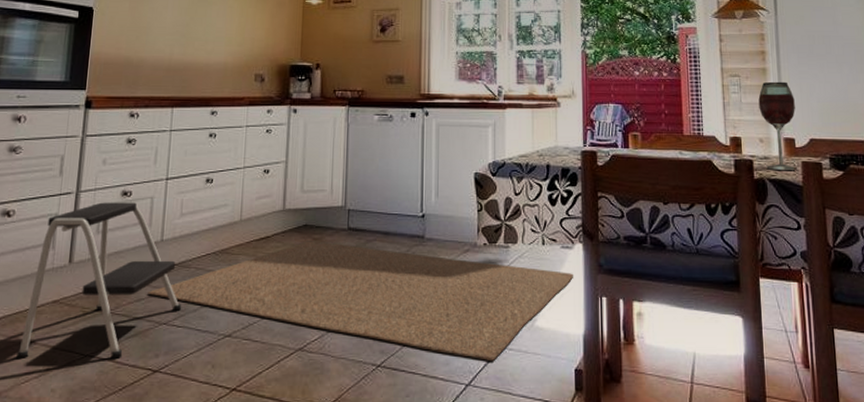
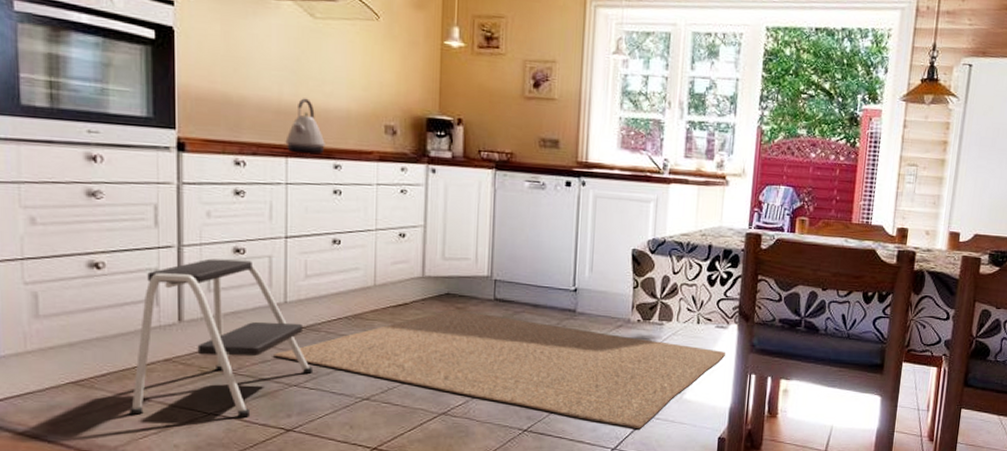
kettle: none [172,56,205,104] -> present [285,98,325,155]
wineglass: present [758,81,797,170] -> none [927,173,968,264]

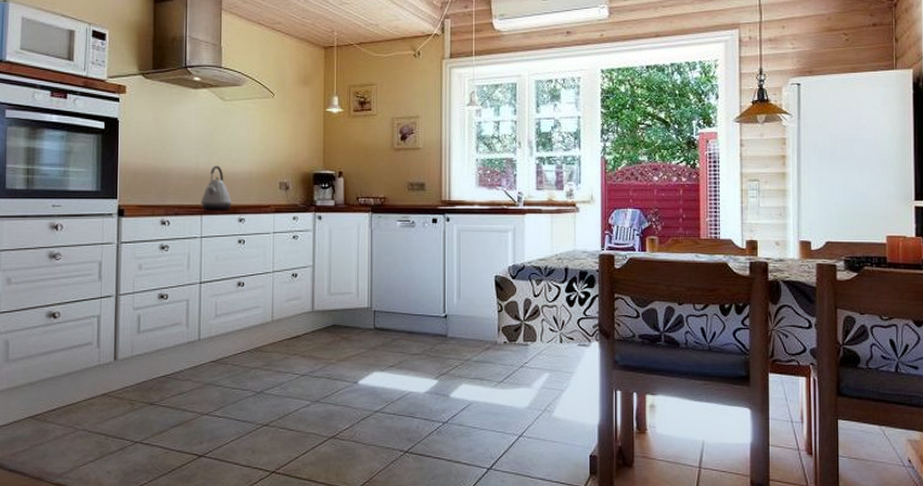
step stool: present [129,258,314,417] -> none [73,304,222,446]
rug: present [273,309,726,428] -> none [189,340,590,448]

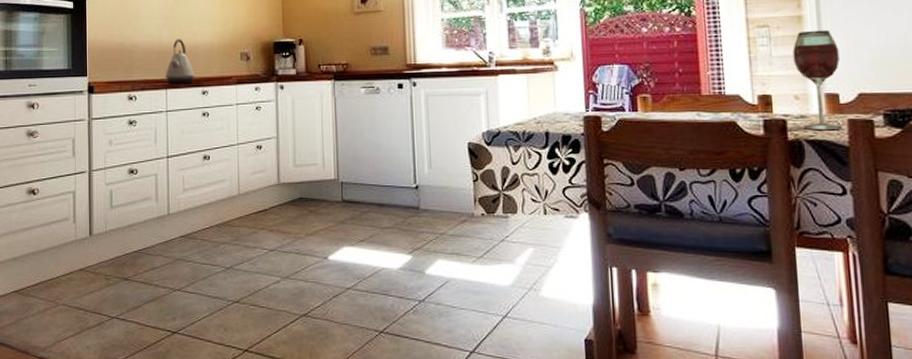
wineglass: none [777,186,813,272] -> present [792,29,842,130]

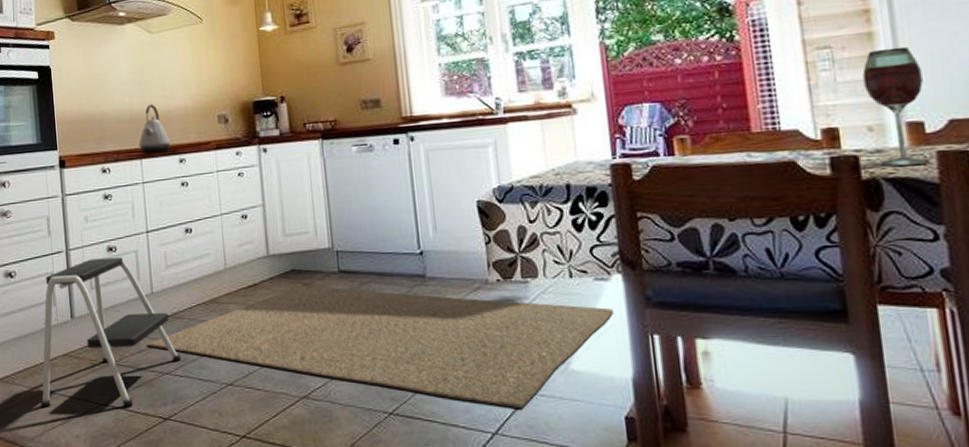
step stool: none [55,179,193,321] -> present [41,257,182,408]
rug: none [161,213,581,329] -> present [147,286,614,408]

